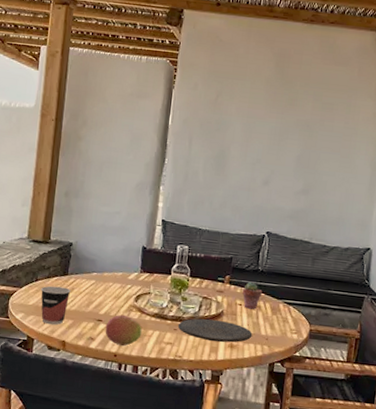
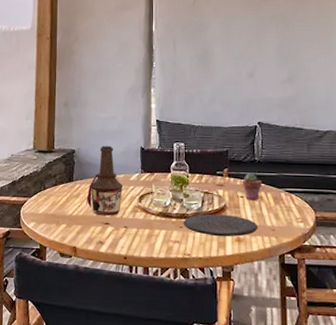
cup: present [40,286,71,325] -> none [48,193,77,232]
bottle: none [80,241,121,313] -> present [86,145,124,216]
fruit: present [105,314,142,346] -> none [113,216,149,247]

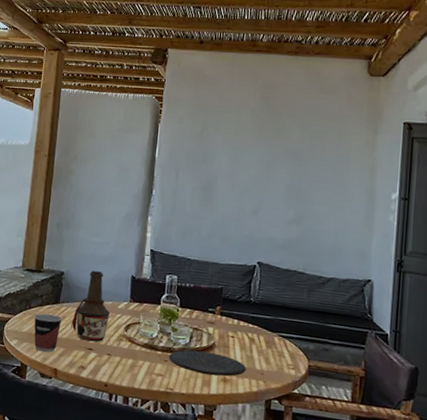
cup: none [48,193,77,232] -> present [33,313,63,353]
potted succulent: present [242,173,262,201] -> none [234,313,256,342]

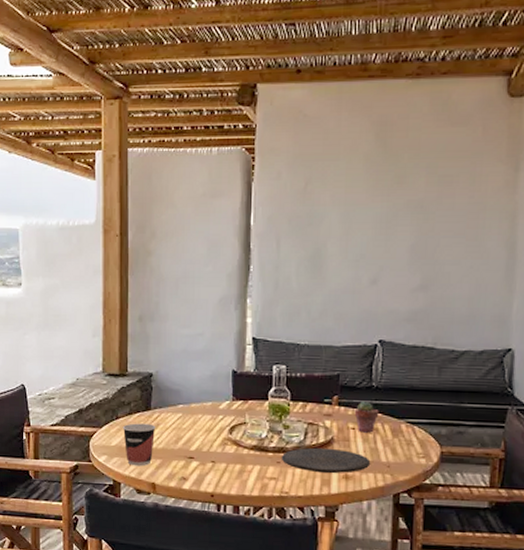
bottle: present [71,270,111,342] -> none [167,367,211,450]
potted succulent: none [234,313,256,342] -> present [354,400,379,433]

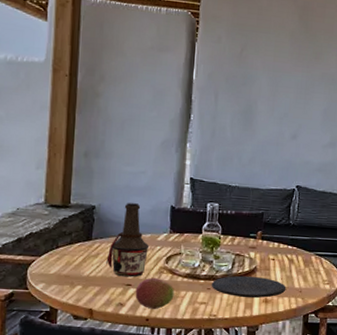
cup: present [122,423,156,466] -> none [62,252,96,293]
bottle: none [167,367,211,450] -> present [106,202,150,277]
fruit: none [198,449,240,484] -> present [135,277,175,309]
potted succulent: present [354,400,379,433] -> none [274,236,295,263]

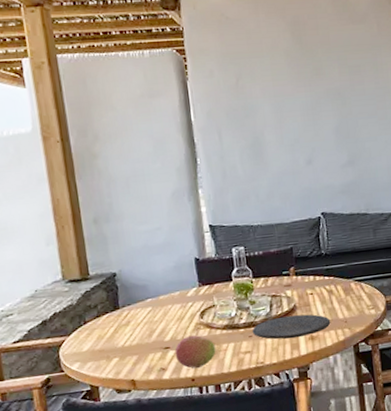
bottle: present [106,202,150,277] -> none [138,261,181,341]

